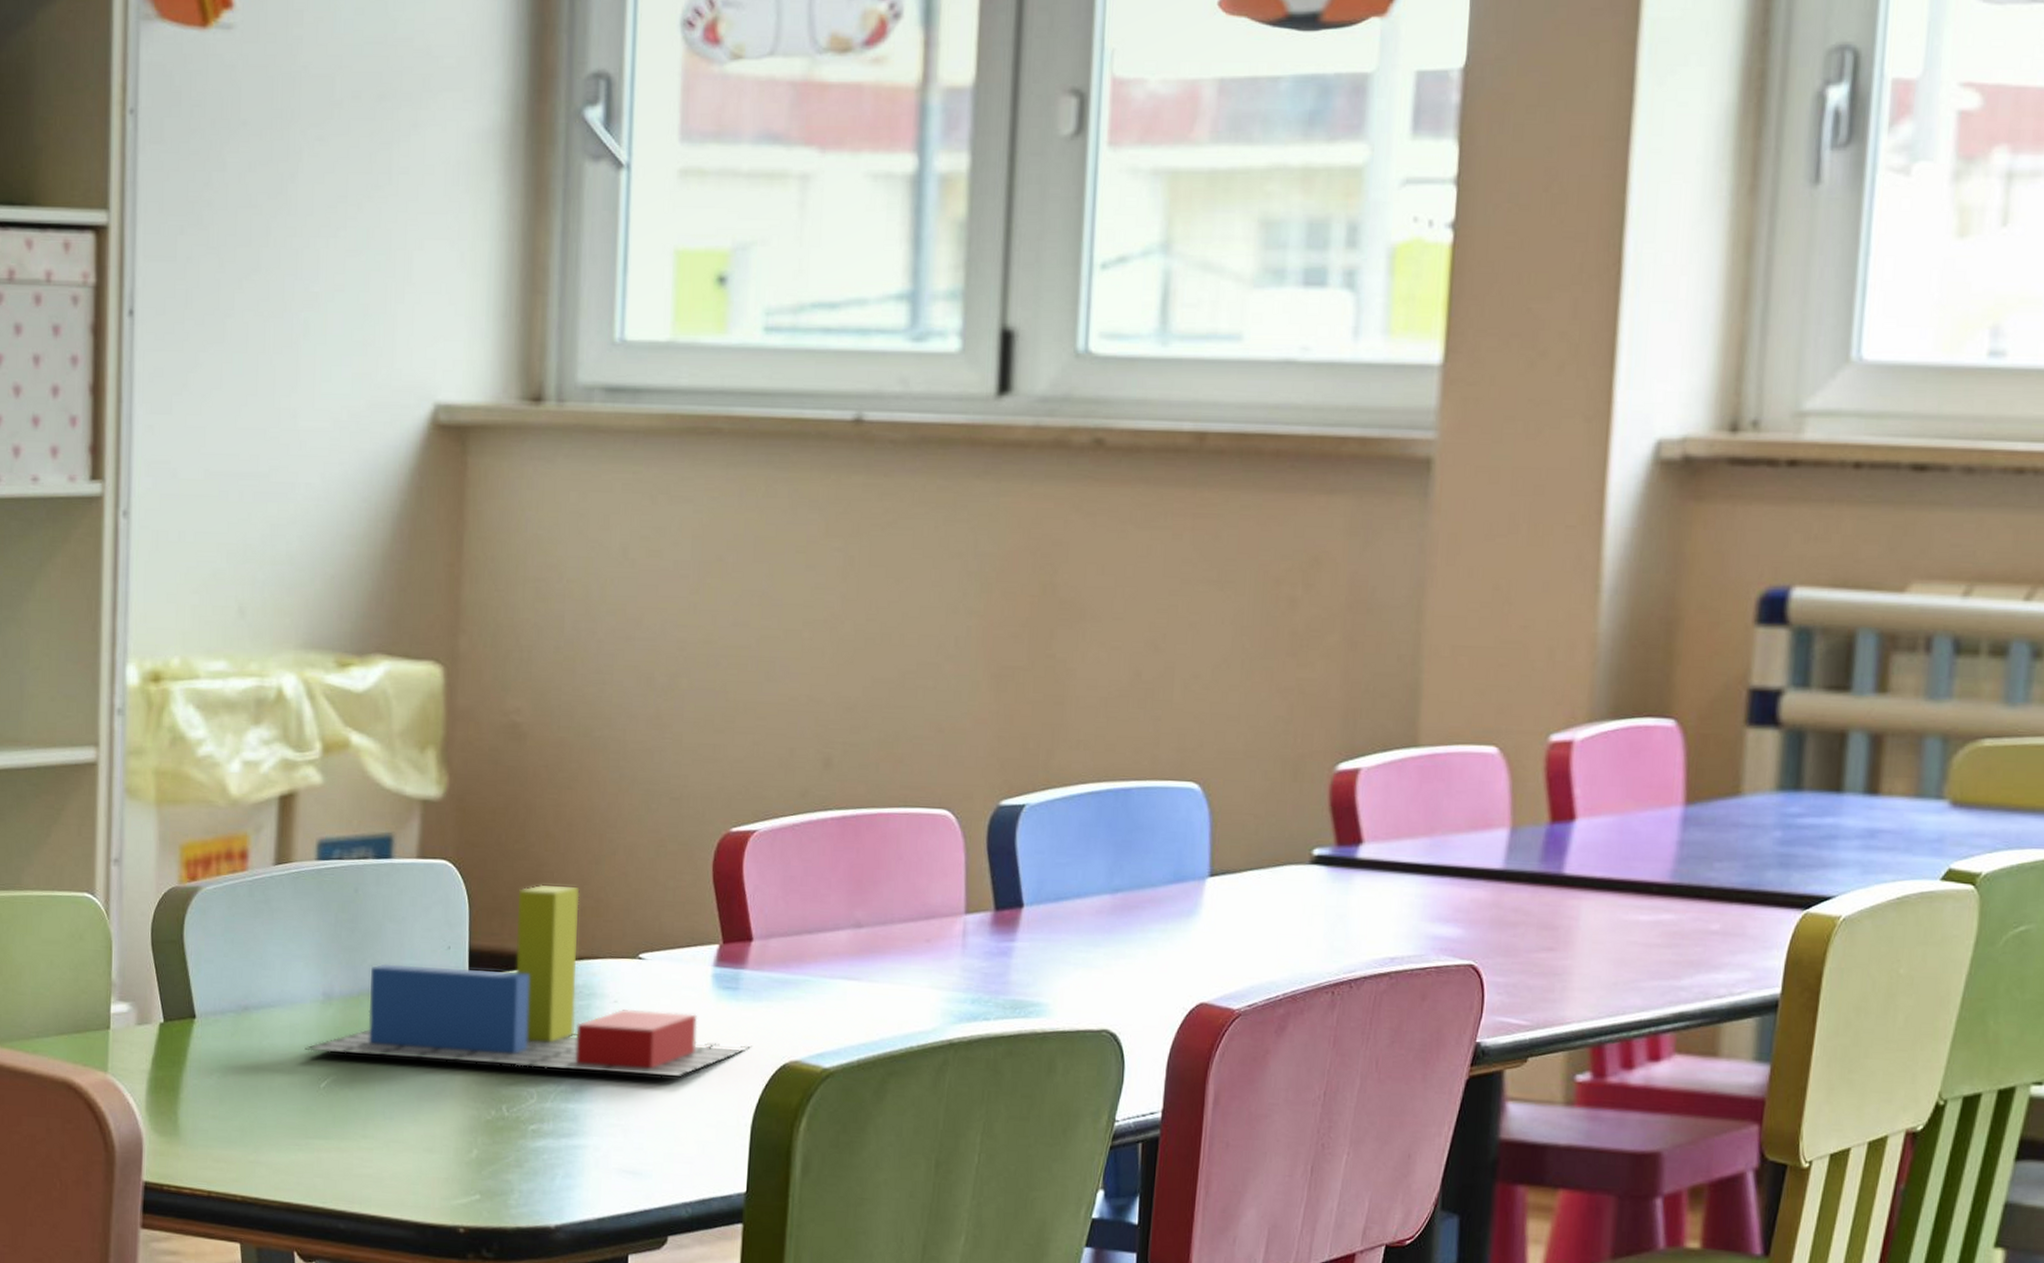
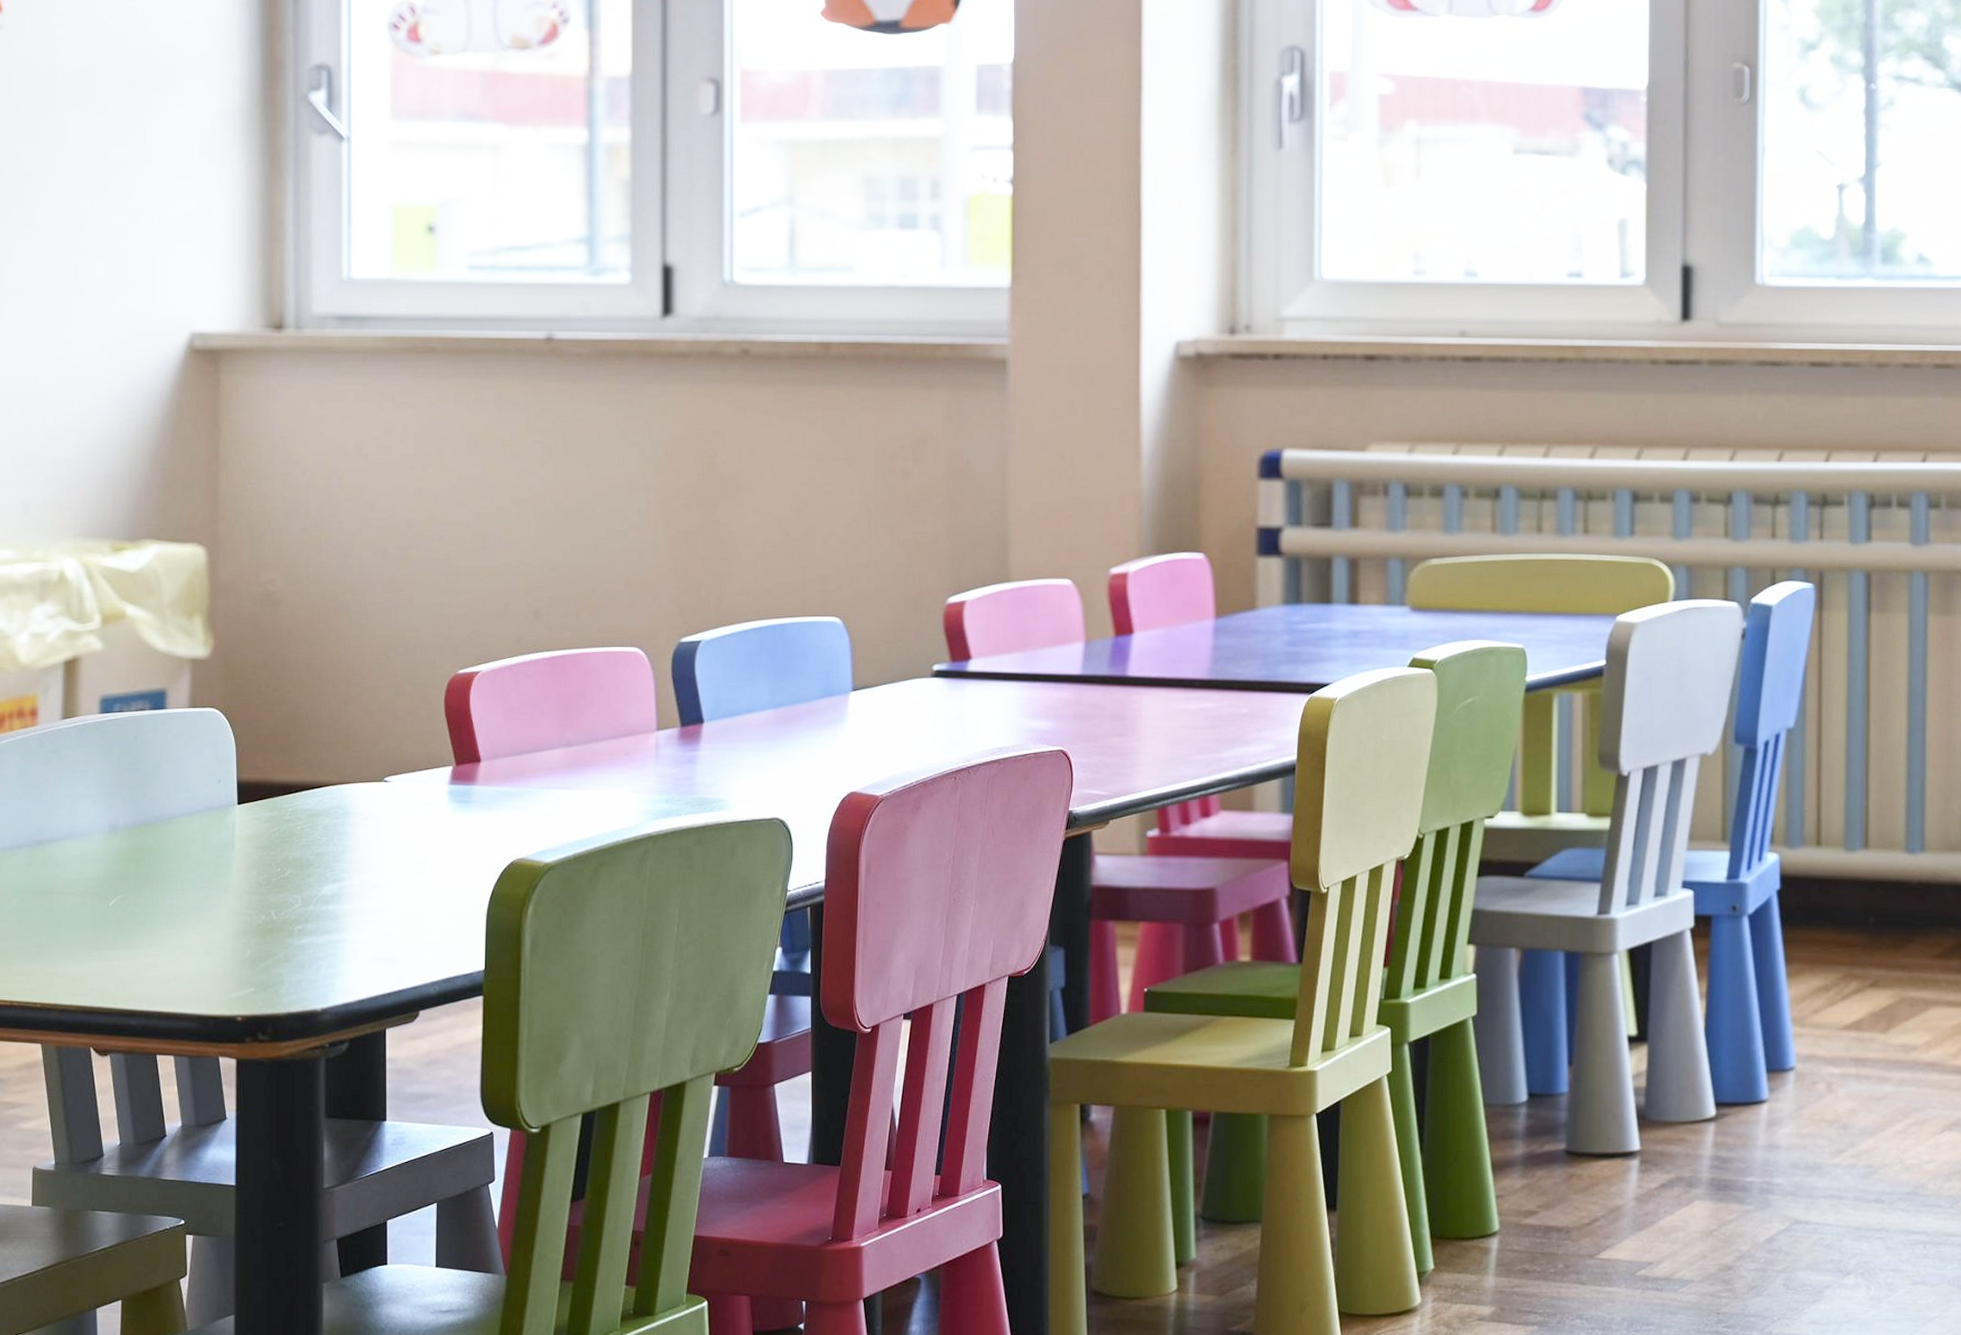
toy blocks: present [305,884,752,1078] -> none [94,724,484,878]

